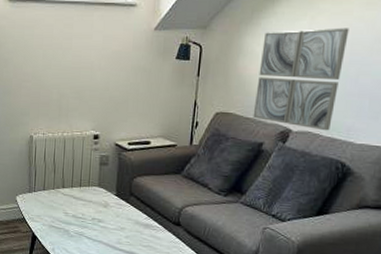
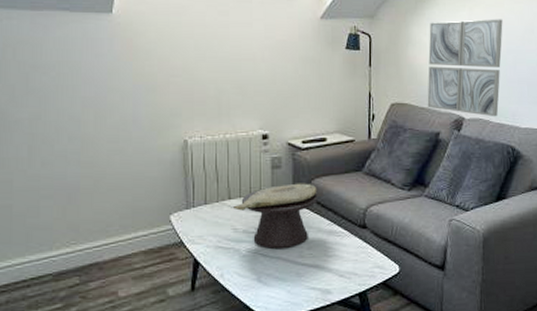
decorative bowl: none [66,179,138,234] -> present [234,183,318,249]

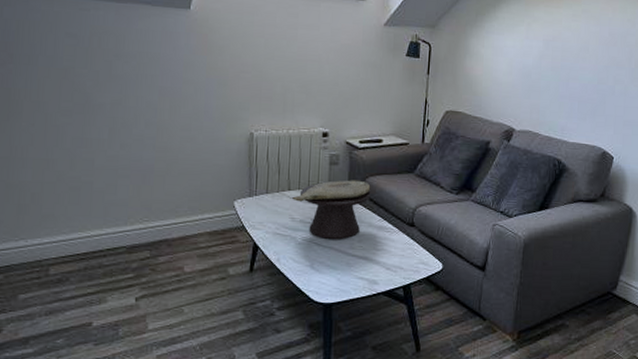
wall art: present [427,19,503,117] -> none [480,34,559,130]

